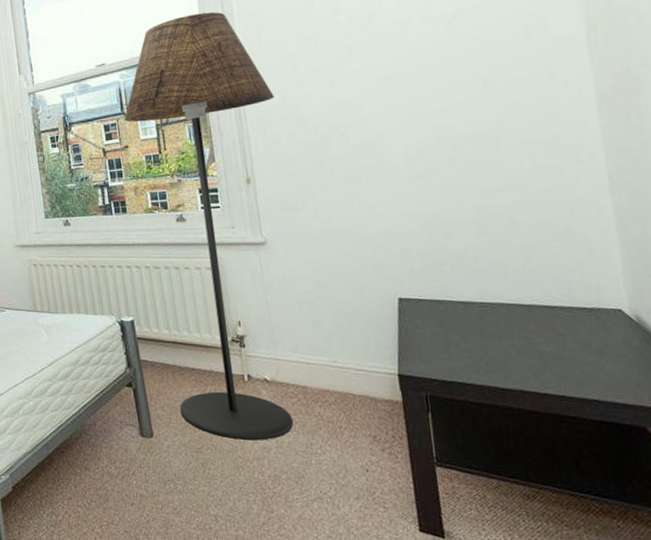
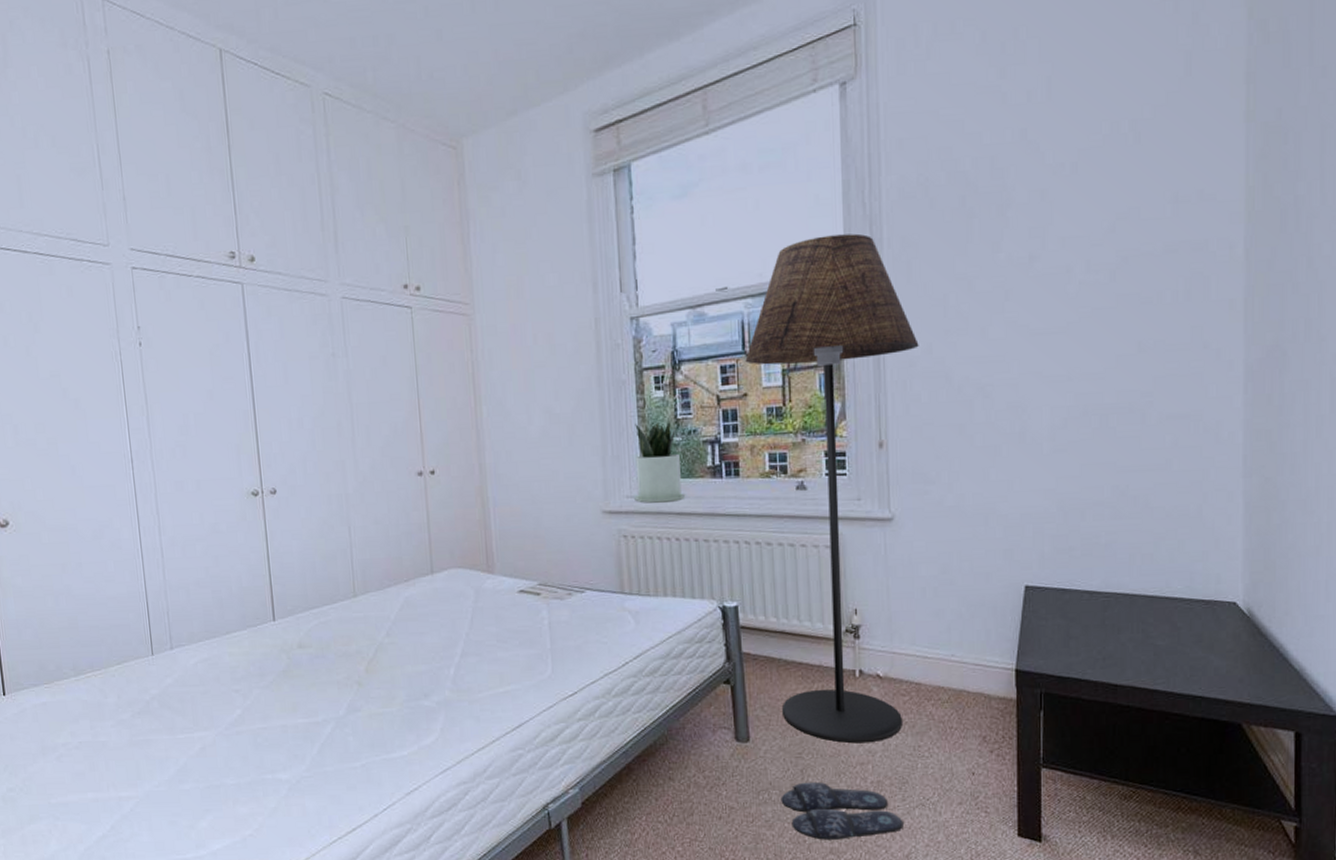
planter: none [37,171,83,238] -> present [633,420,686,504]
slippers: none [185,474,304,528] -> present [781,781,904,840]

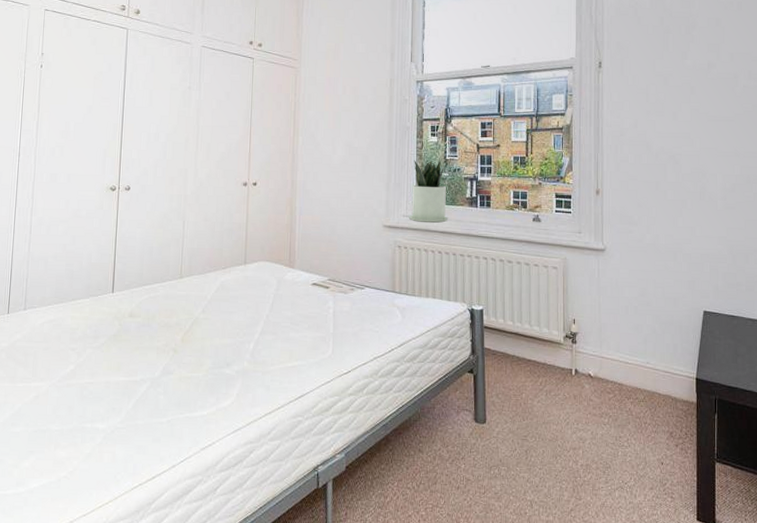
floor lamp: present [745,233,919,744] -> none [500,36,628,431]
slippers: present [781,781,904,840] -> none [508,461,606,514]

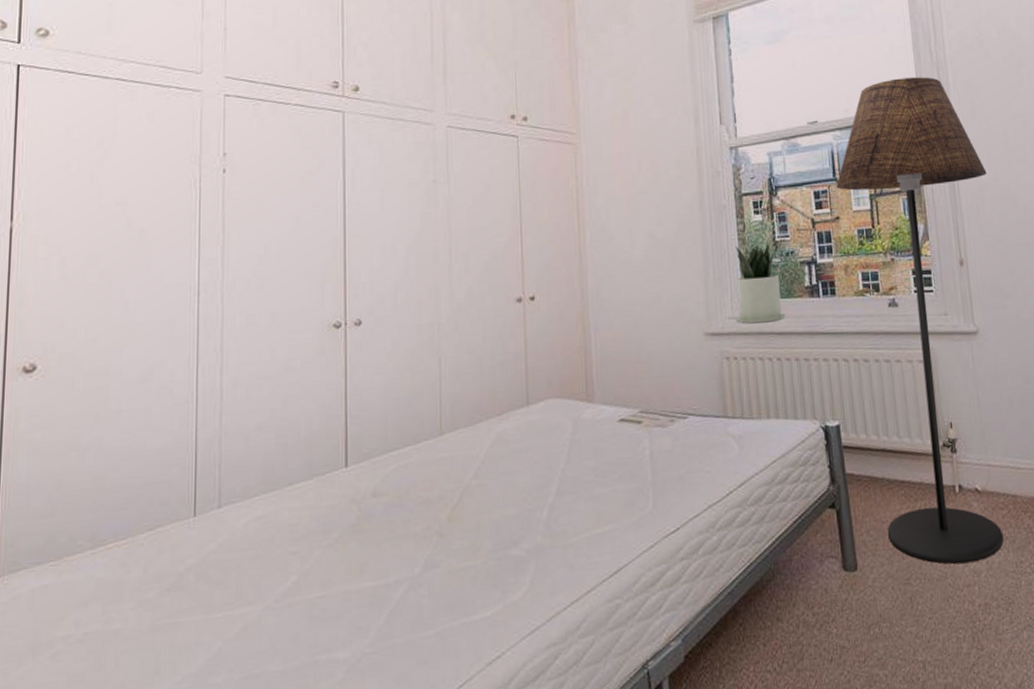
floor lamp: none [500,36,628,431] -> present [836,77,1004,564]

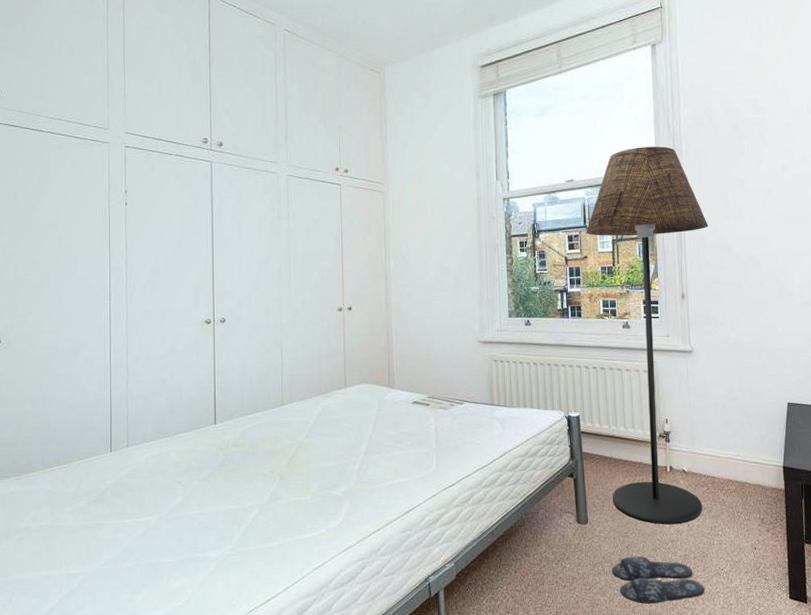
planter: present [735,243,786,325] -> none [502,274,542,337]
slippers: none [891,609,1014,676] -> present [611,556,705,604]

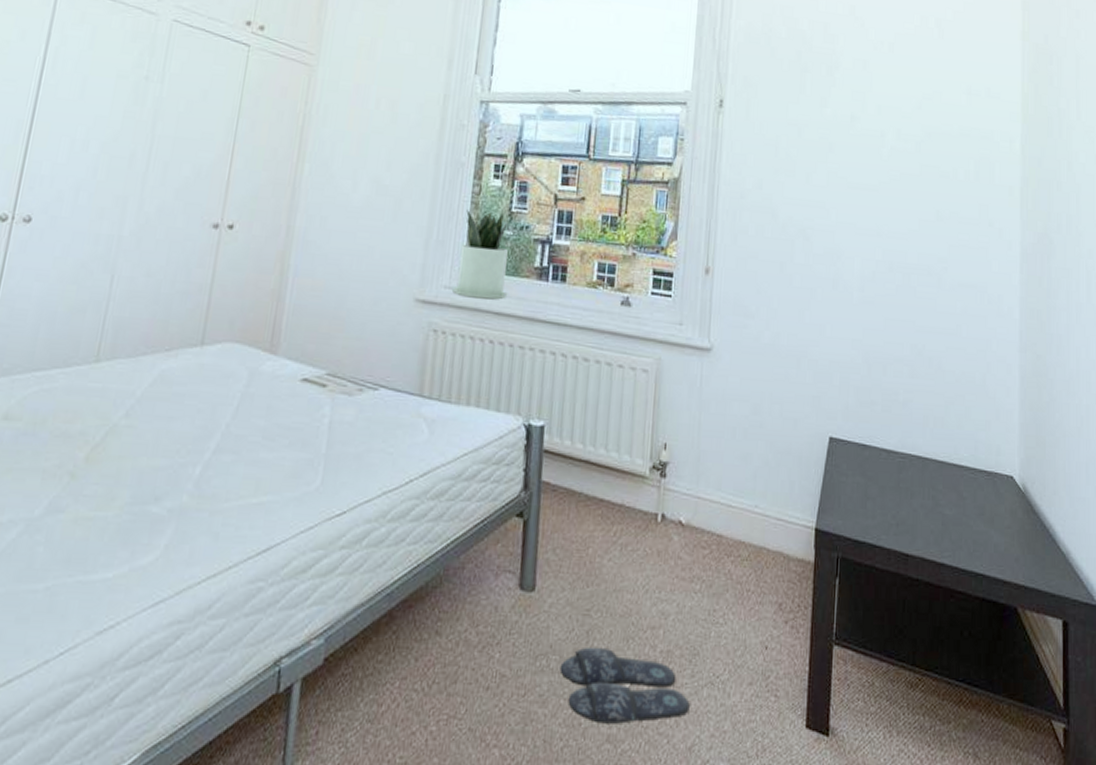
planter: none [502,274,542,337] -> present [451,210,510,300]
floor lamp: present [586,146,708,525] -> none [575,60,751,603]

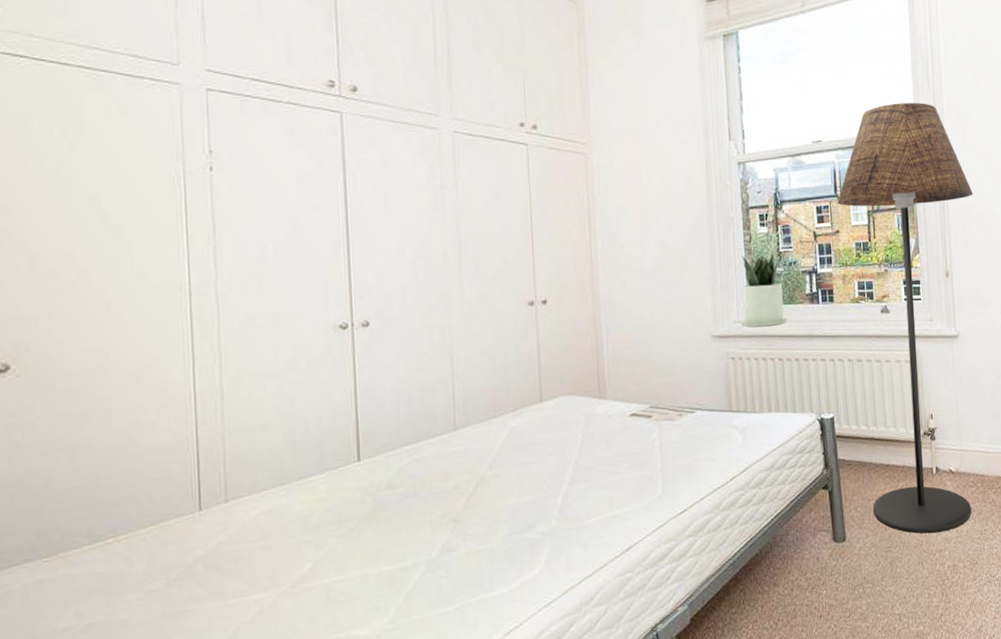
slippers: present [559,646,690,724] -> none [873,571,975,625]
floor lamp: none [575,60,751,603] -> present [837,103,973,534]

